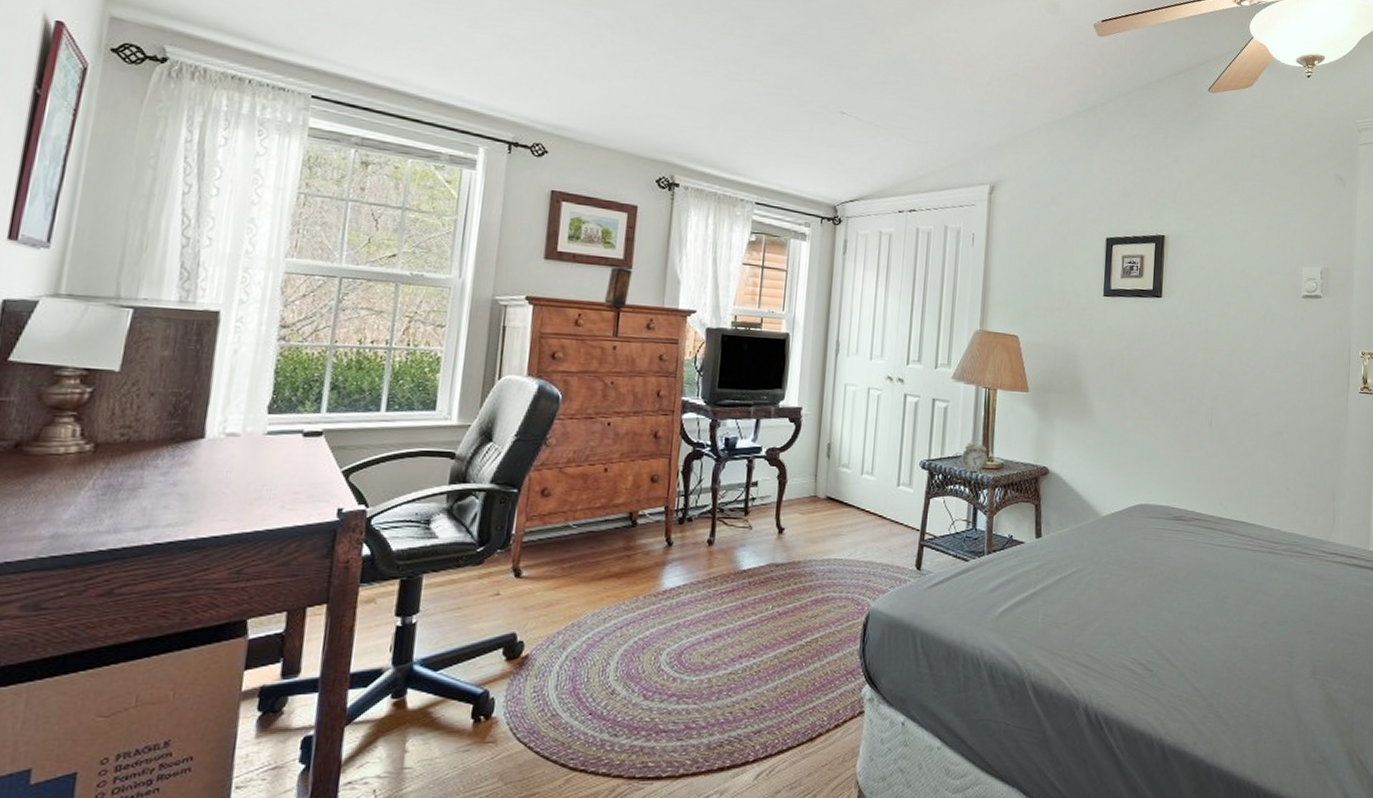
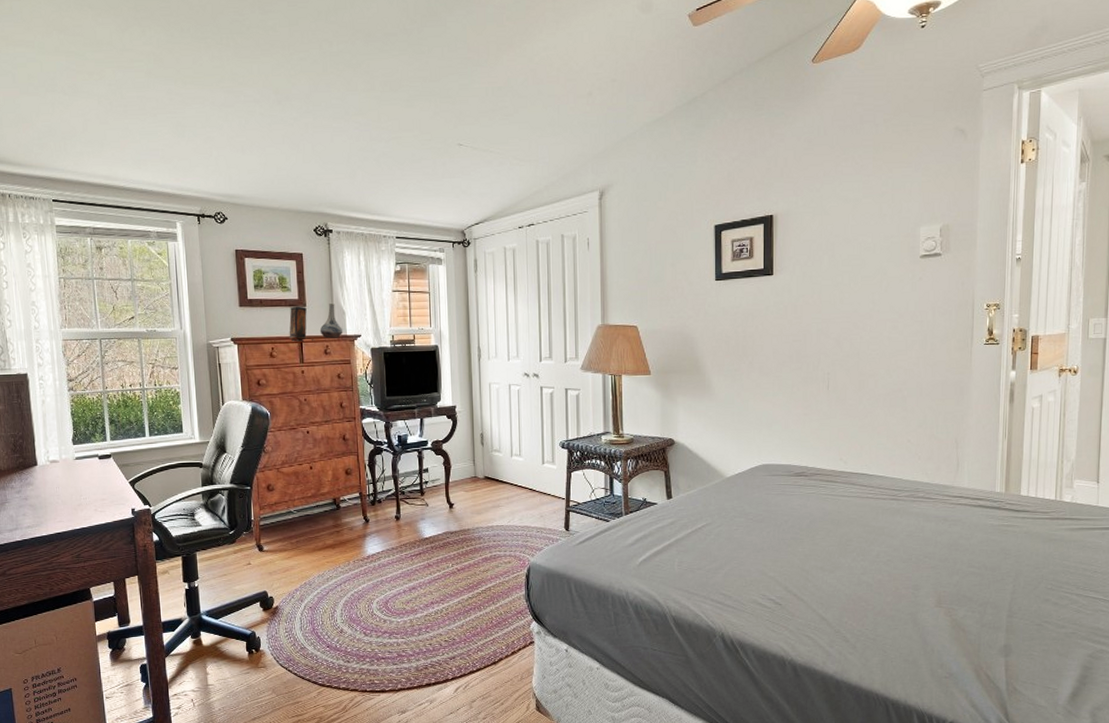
decorative vase: none [644,269,675,312] -> present [319,304,343,339]
alarm clock: present [960,438,988,473] -> none [594,419,619,448]

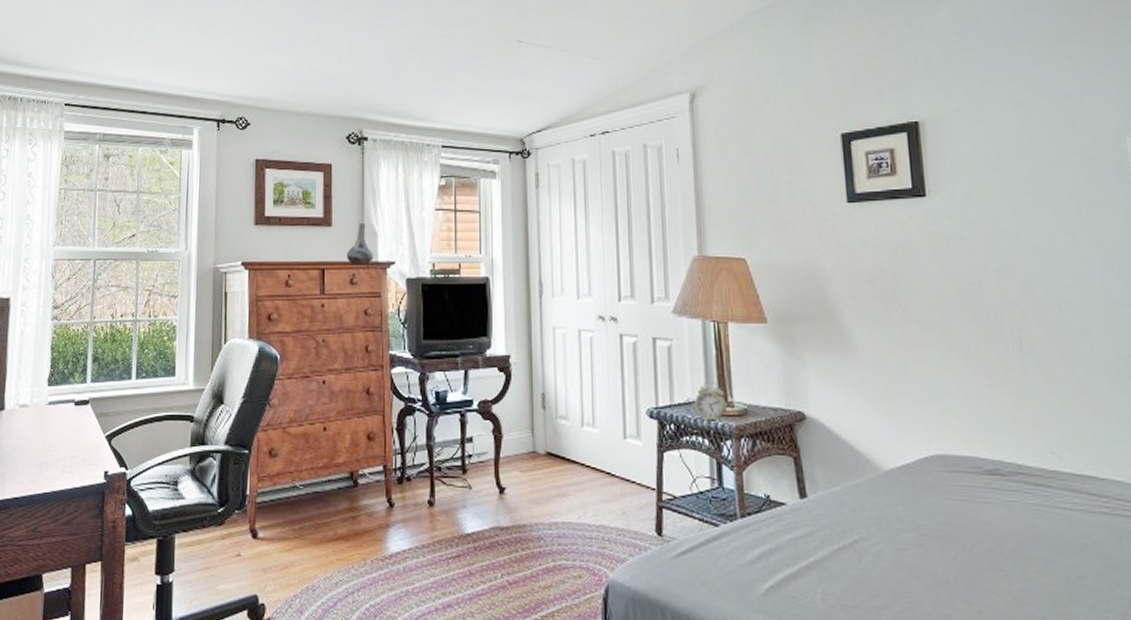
decorative box: present [289,306,314,342] -> none [309,225,339,269]
alarm clock: none [594,419,619,448] -> present [694,381,728,421]

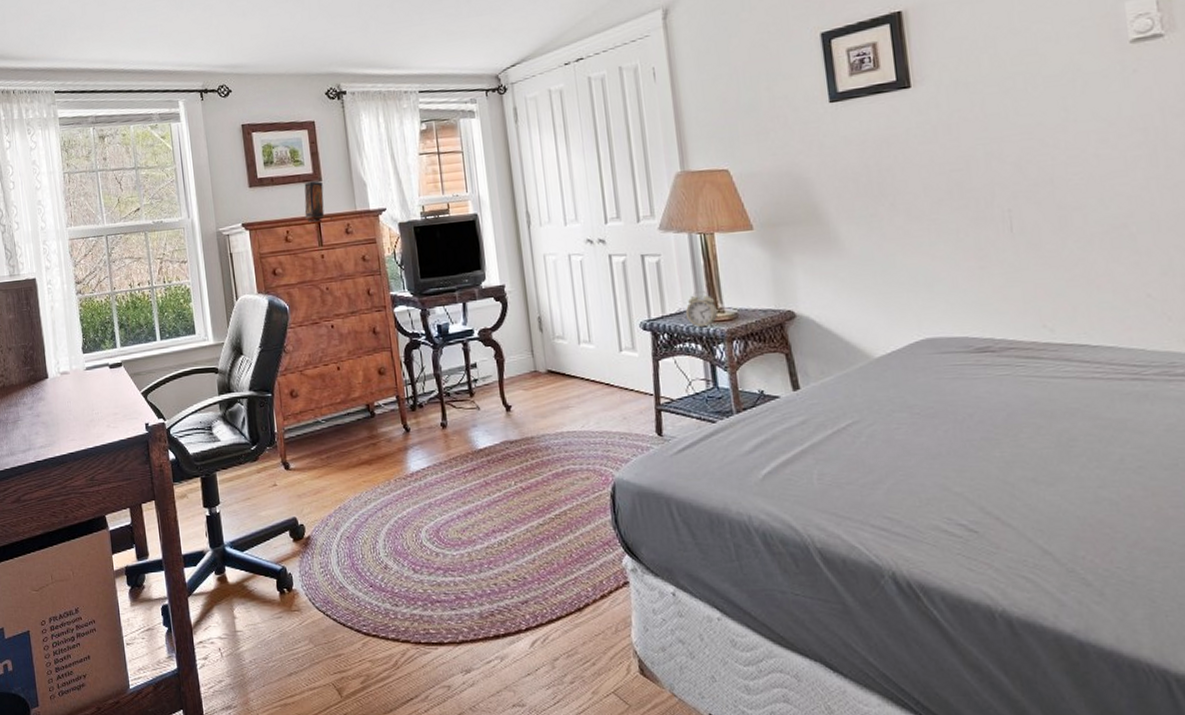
decorative box: none [309,225,339,269] -> present [304,181,333,223]
decorative vase: present [346,223,374,265] -> none [338,175,366,216]

